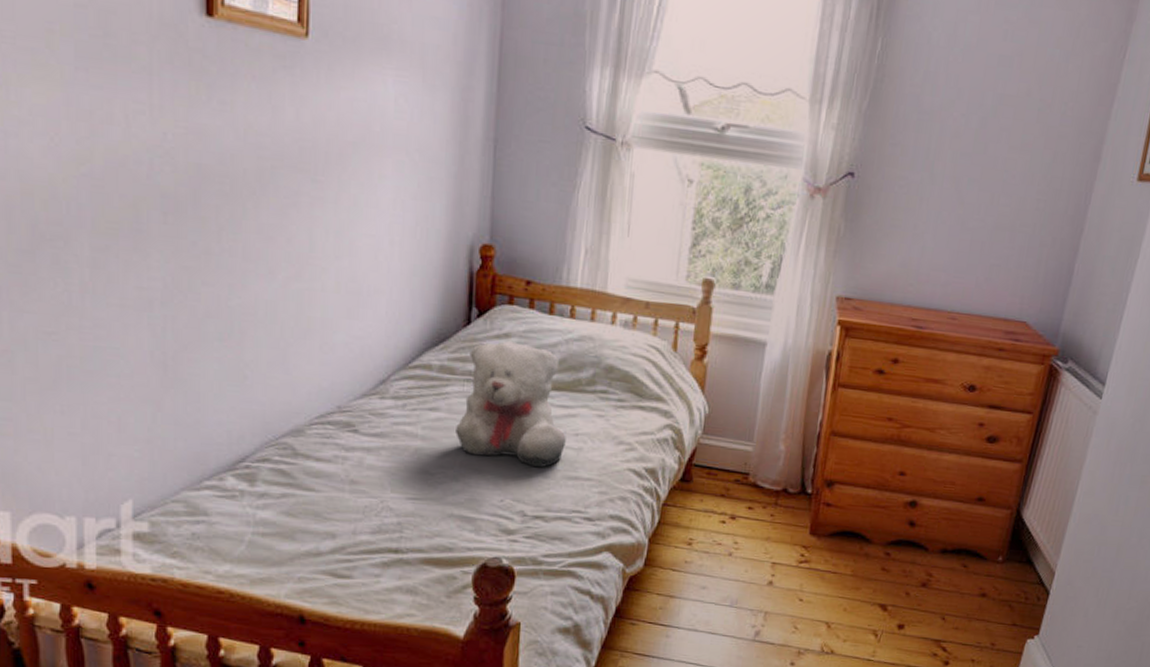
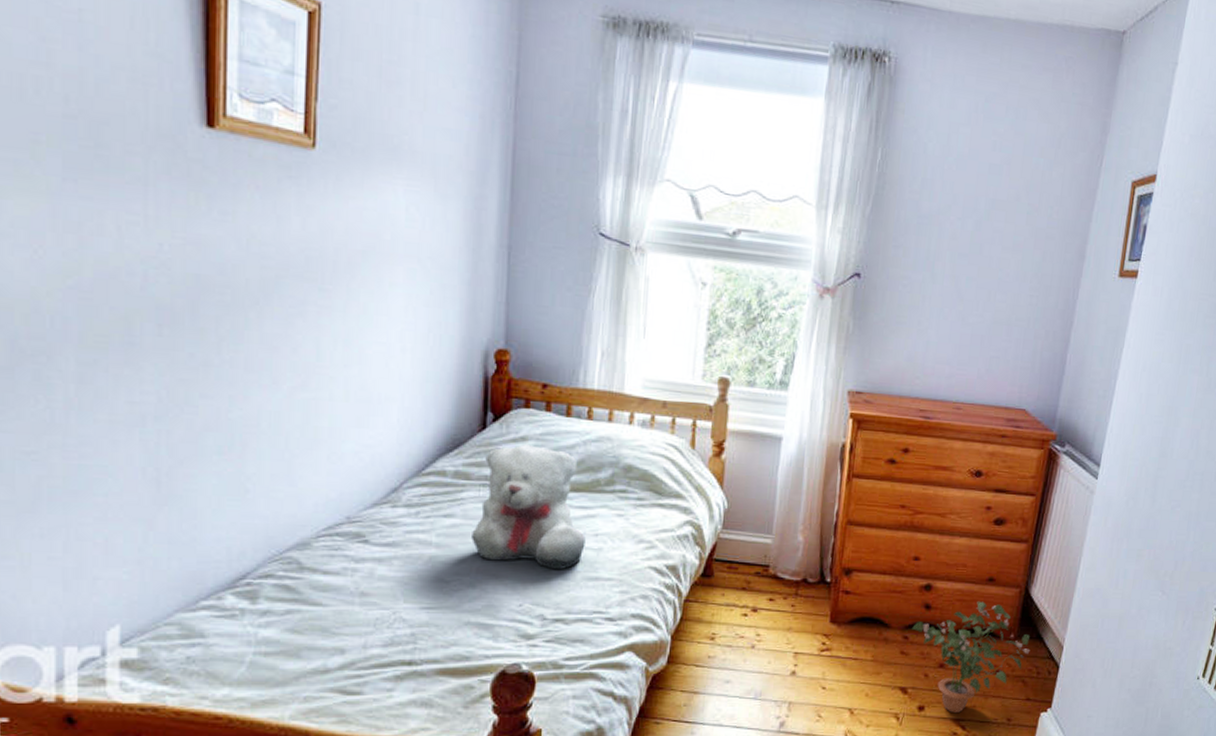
potted plant: none [893,521,1019,635] -> present [911,601,1030,714]

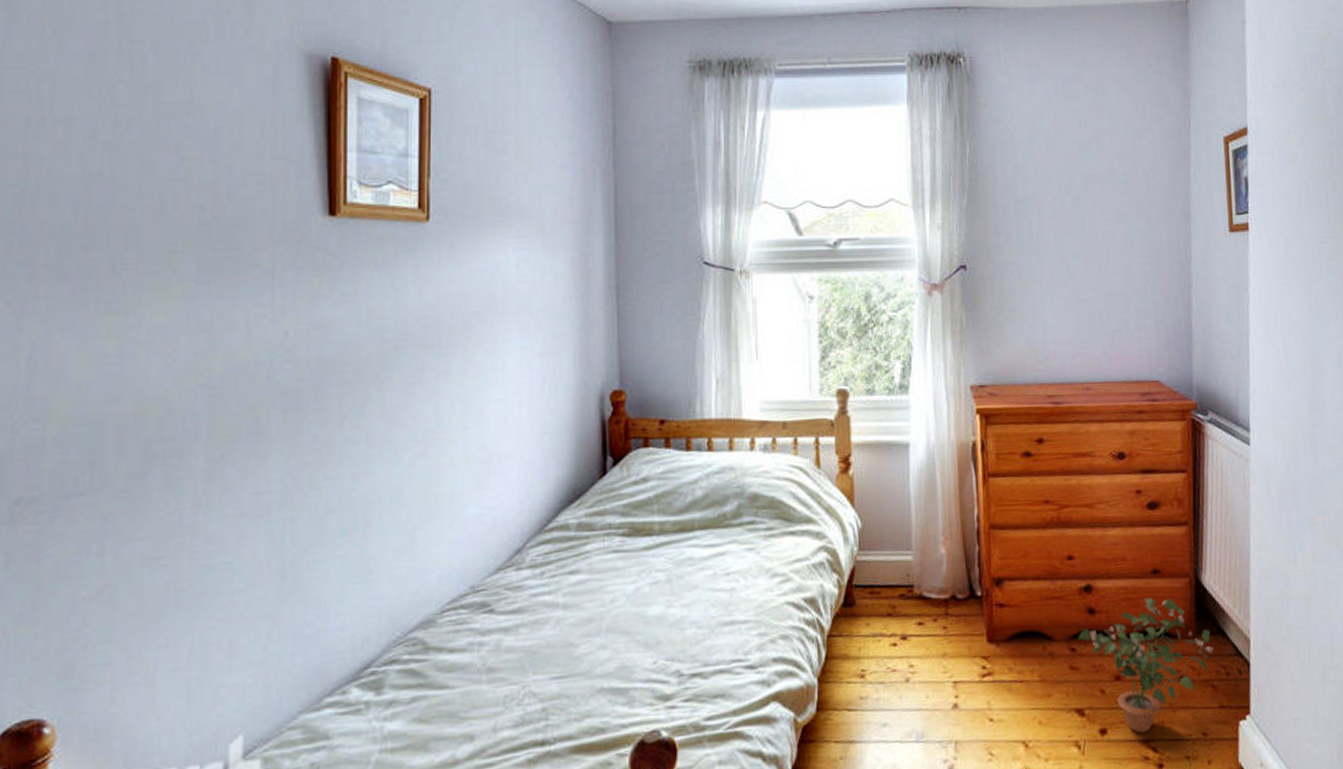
teddy bear: present [472,443,586,570] -> none [599,484,717,619]

